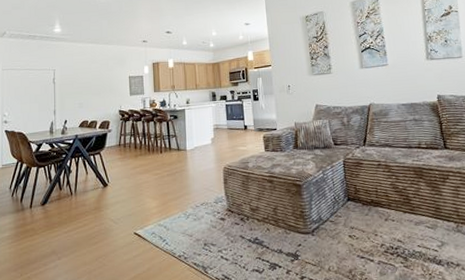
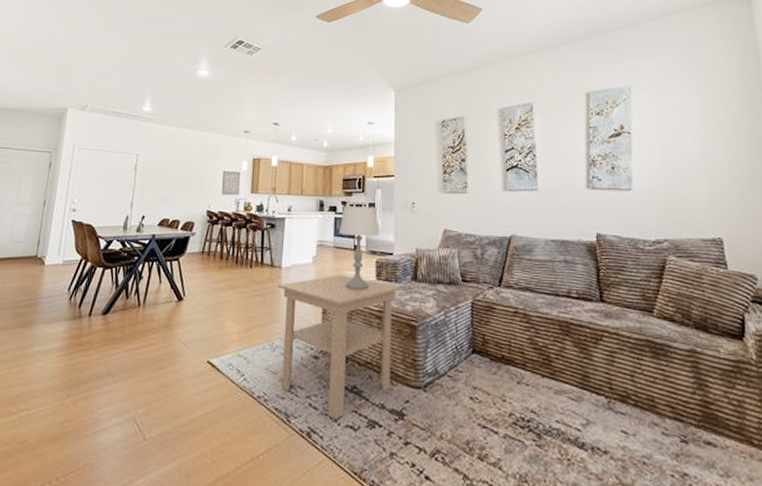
side table: none [184,150,287,267] -> present [277,274,402,421]
table lamp: none [230,92,264,162] -> present [338,206,380,291]

